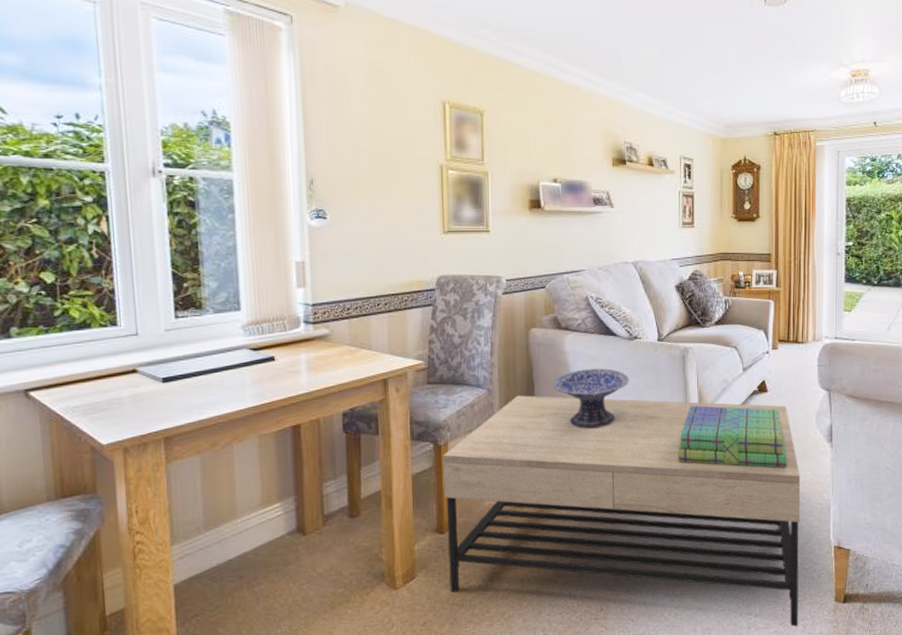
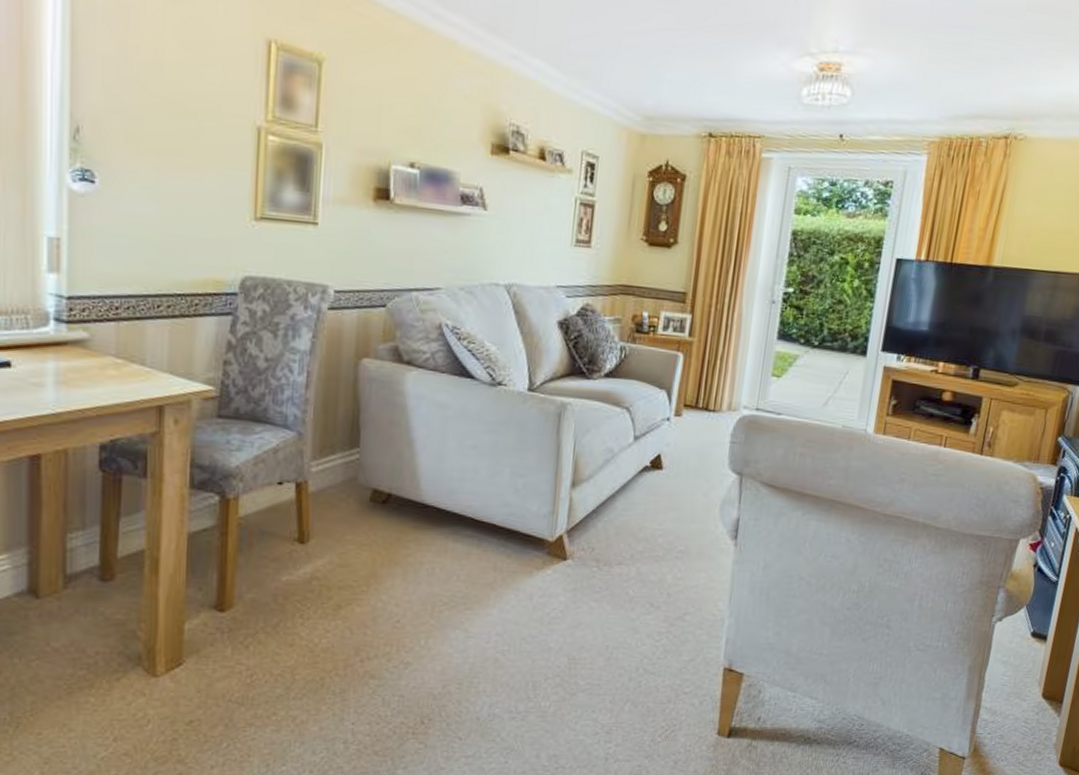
coffee table: present [443,395,801,627] -> none [227,443,692,761]
decorative bowl: present [553,368,630,429] -> none [385,418,487,496]
stack of books: present [678,405,788,468] -> none [539,477,678,566]

